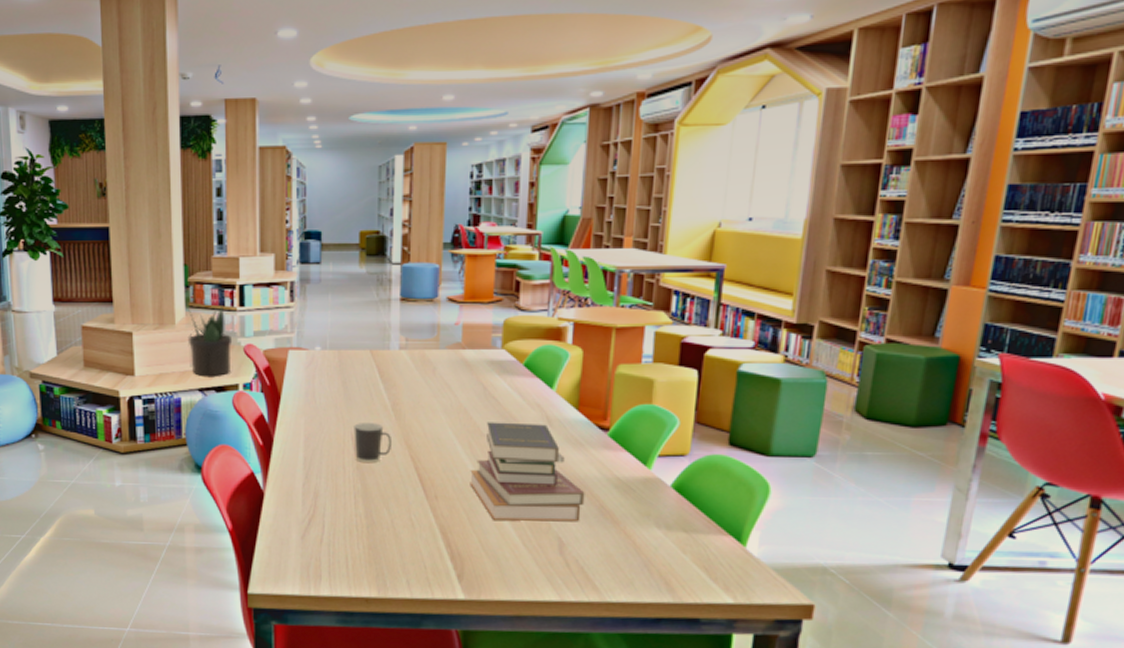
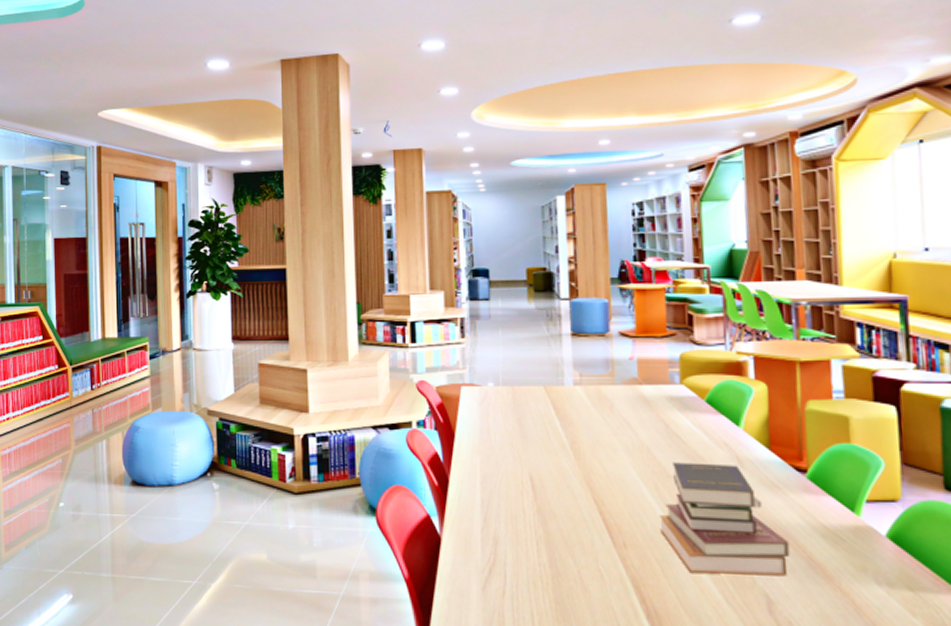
planter: present [187,307,233,378] -> none [360,344,405,415]
mug: present [354,423,393,464] -> none [531,463,574,507]

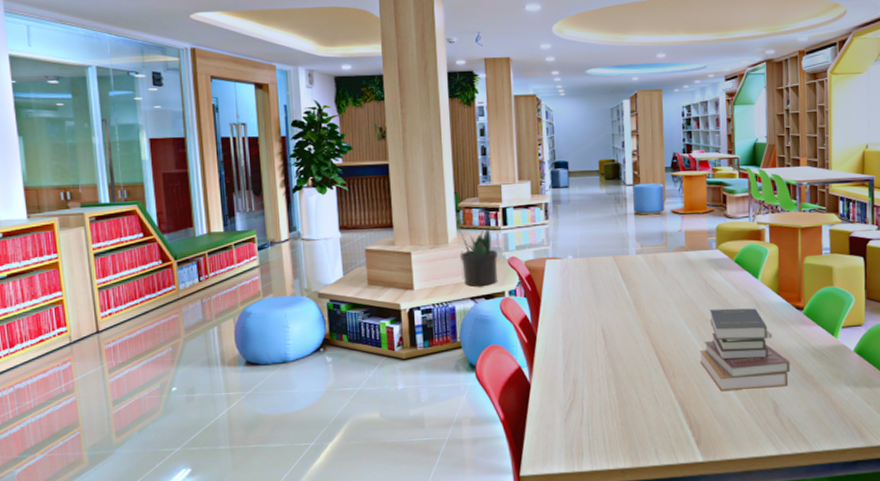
planter: none [360,344,405,415] -> present [458,227,499,288]

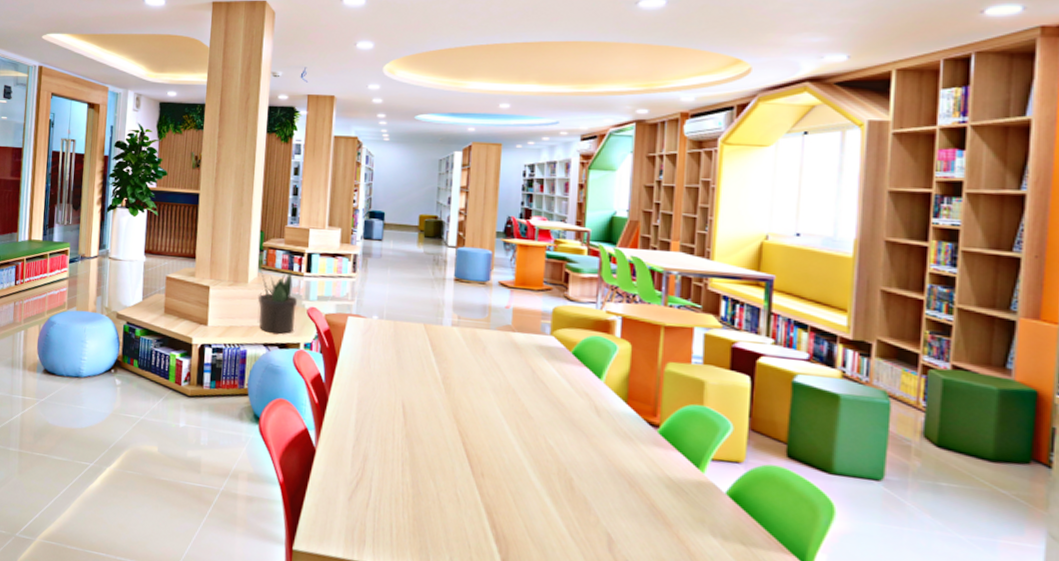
books: present [699,308,791,391] -> none [516,405,635,518]

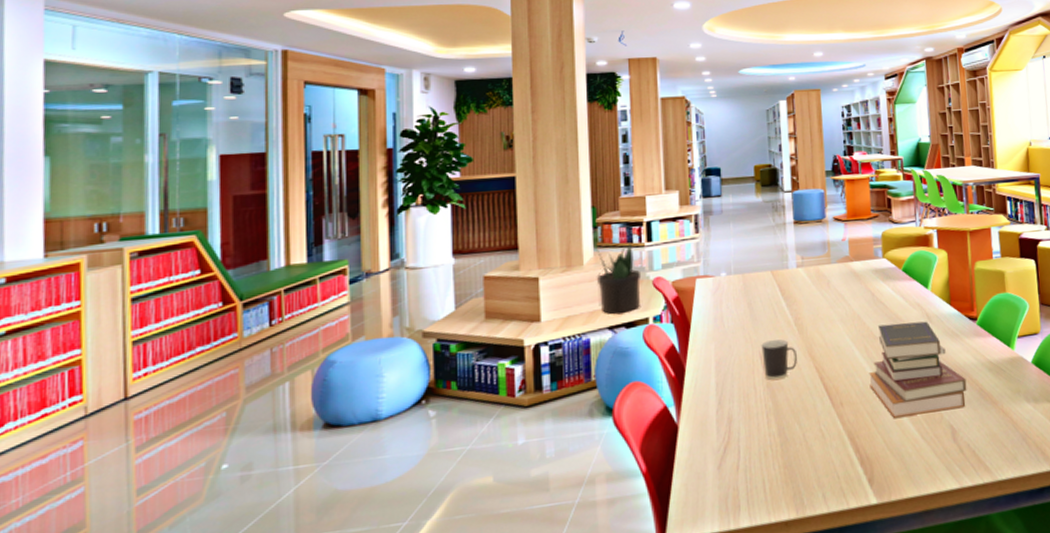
mug: none [404,392,442,433] -> present [761,339,798,380]
books: none [516,405,635,518] -> present [869,321,967,418]

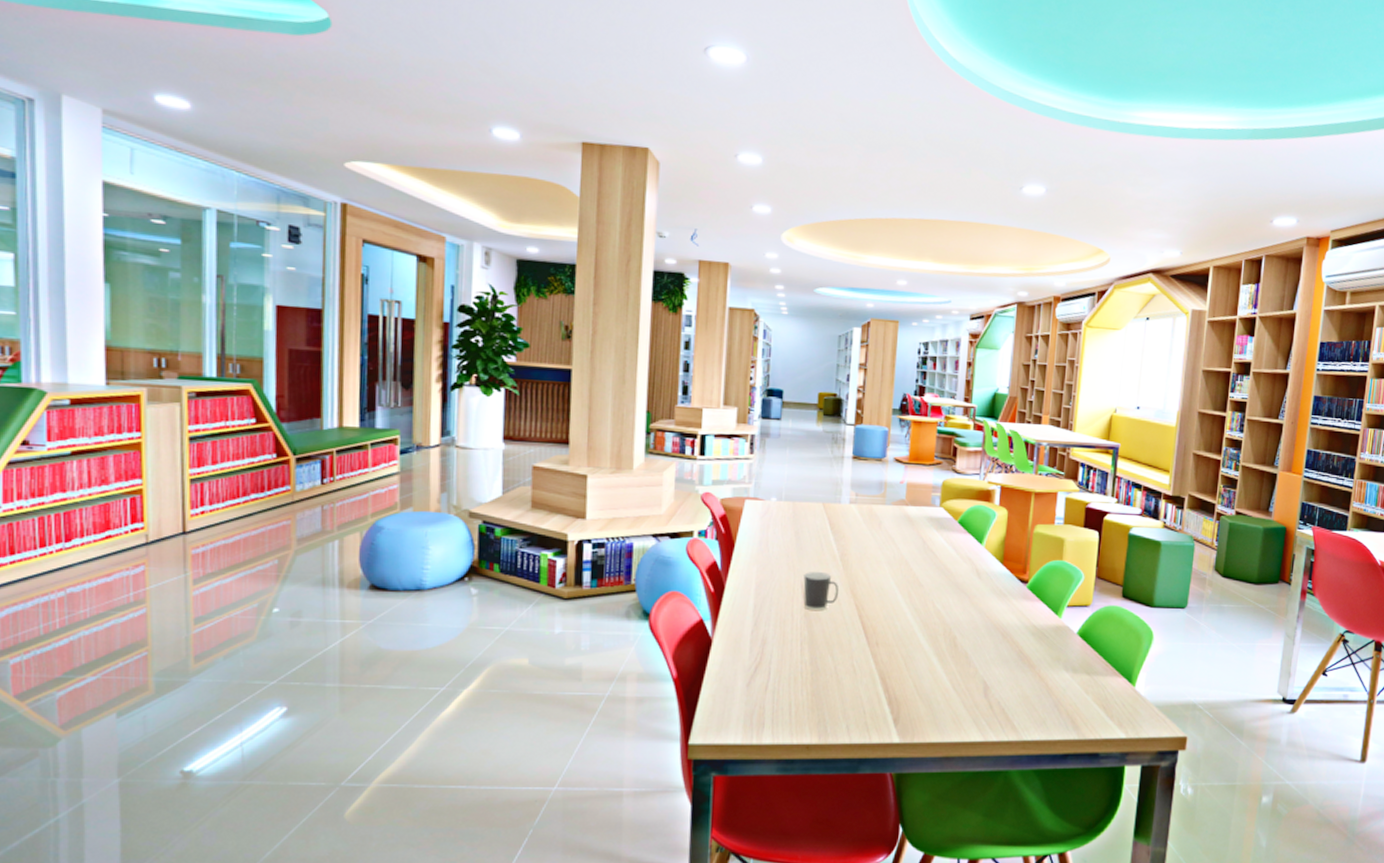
planter: present [595,244,642,315] -> none [646,453,691,524]
books: present [869,321,967,418] -> none [908,573,1007,666]

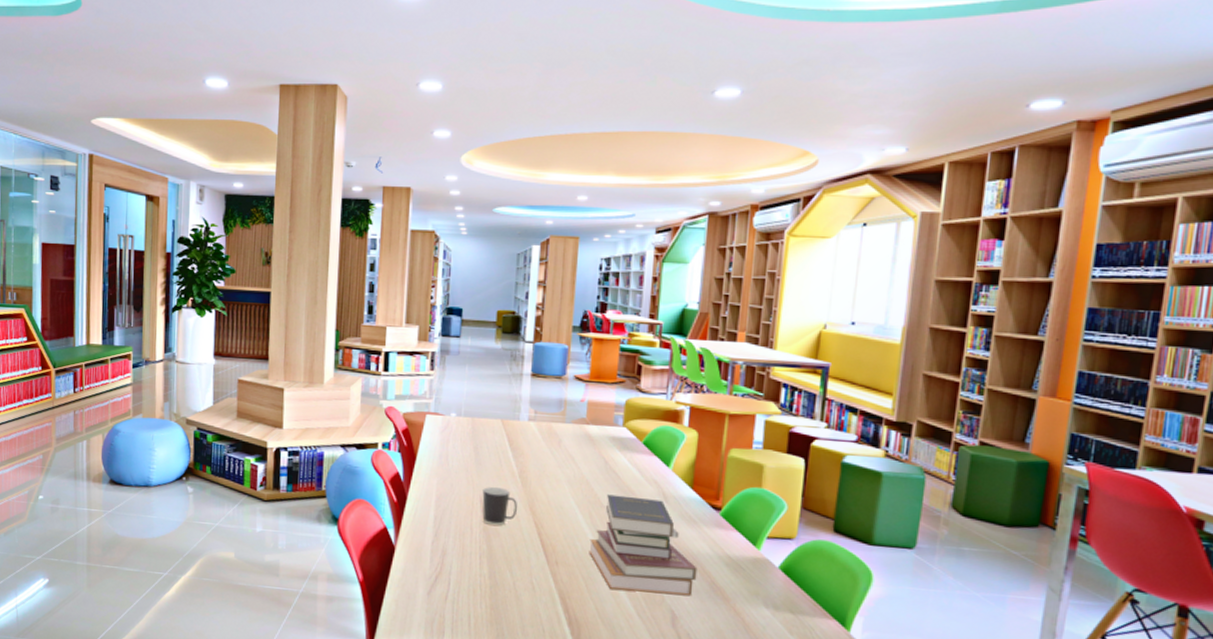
books: none [908,573,1007,666] -> present [589,494,698,595]

